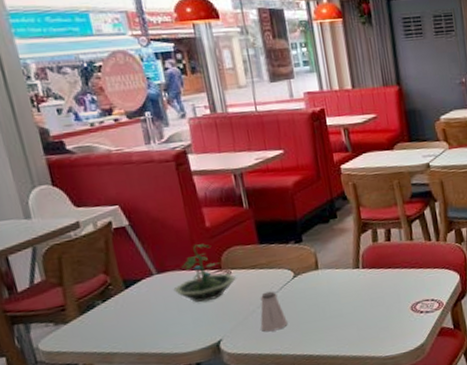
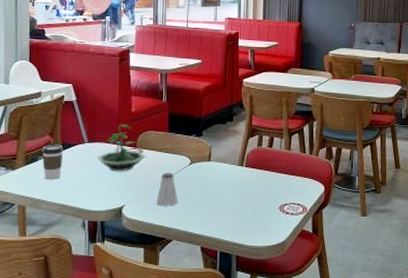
coffee cup: none [97,282,132,328] -> present [41,144,64,179]

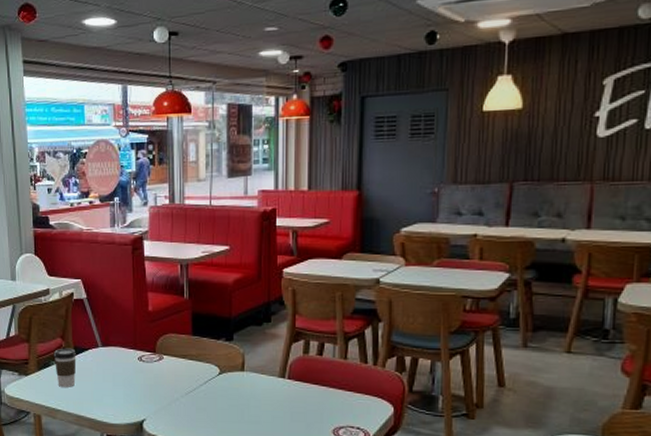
terrarium: present [97,124,146,172] -> none [113,326,168,381]
saltshaker: present [156,172,178,206] -> none [181,383,206,423]

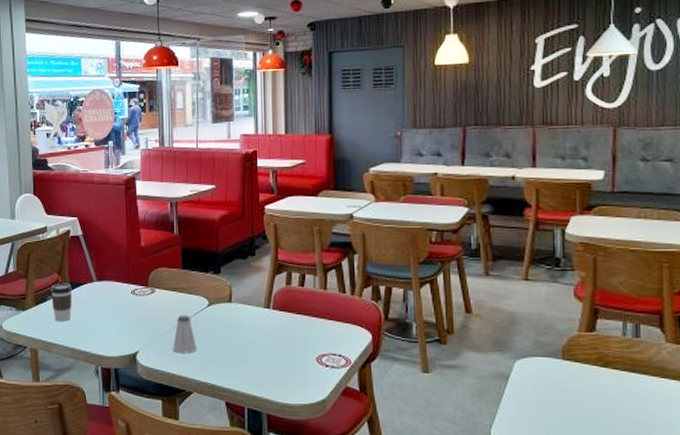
saltshaker: none [181,383,206,423] -> present [173,315,197,354]

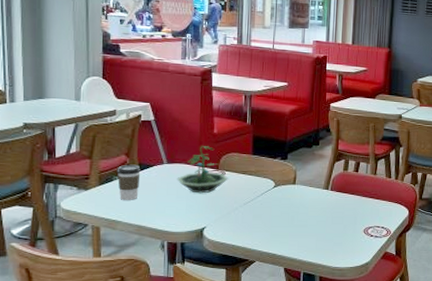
terrarium: none [107,261,159,314] -> present [177,146,229,194]
saltshaker: present [173,315,197,354] -> none [239,195,262,228]

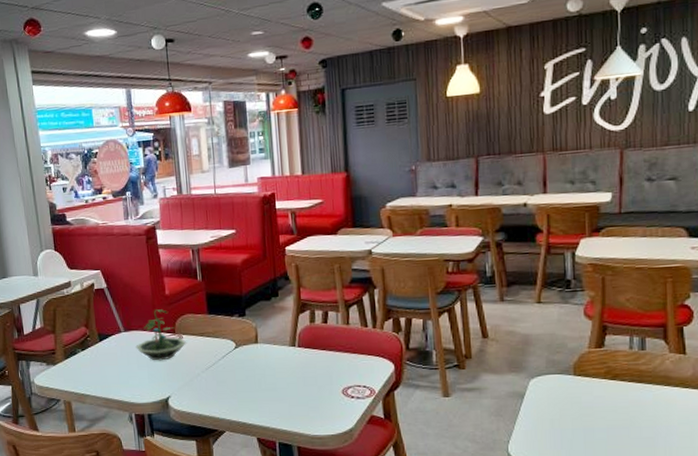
coffee cup: present [116,164,141,200] -> none [79,335,102,373]

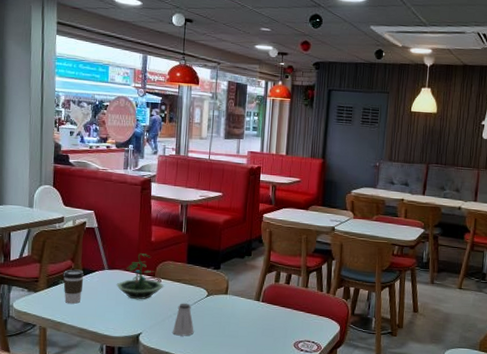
coffee cup: none [79,335,102,373] -> present [62,269,84,304]
saltshaker: none [203,358,227,395] -> present [173,303,194,336]

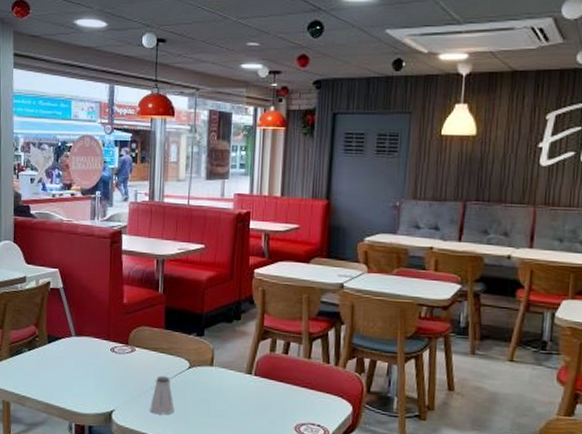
coffee cup: present [62,269,84,304] -> none [26,336,49,375]
terrarium: present [116,253,164,300] -> none [85,317,139,372]

